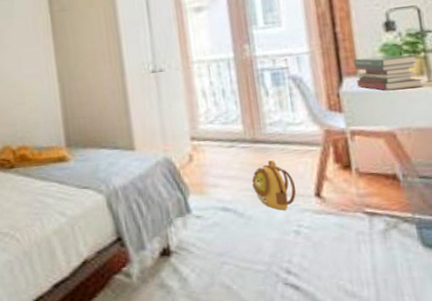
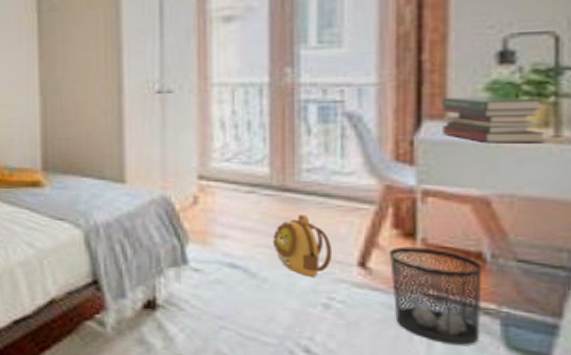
waste bin: none [334,175,405,249] -> present [388,246,483,345]

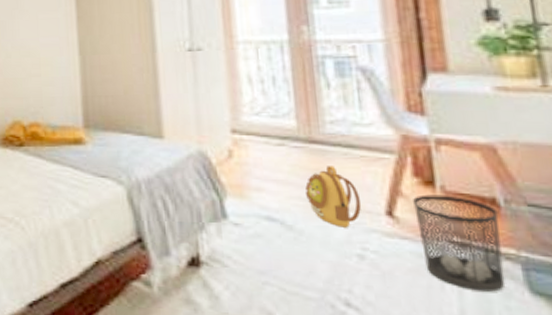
books: present [441,96,545,144] -> none [441,50,535,94]

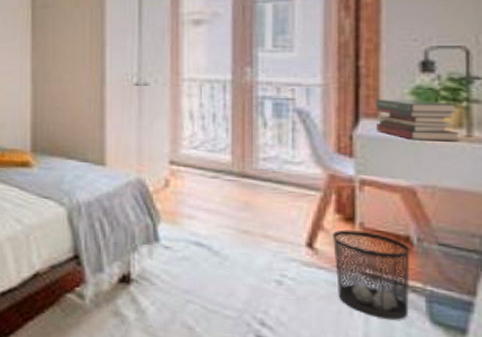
backpack: present [305,166,362,228] -> none [234,199,285,256]
books: none [441,50,535,94] -> present [375,99,460,142]

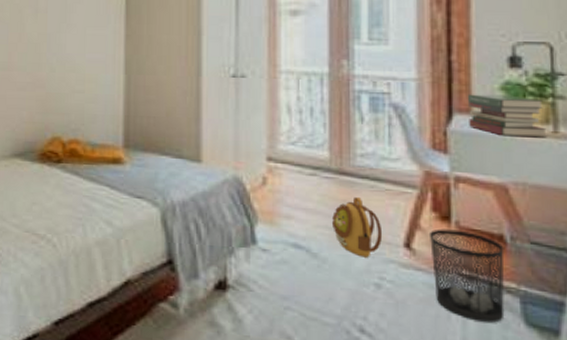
backpack: none [234,199,285,256] -> present [332,197,383,258]

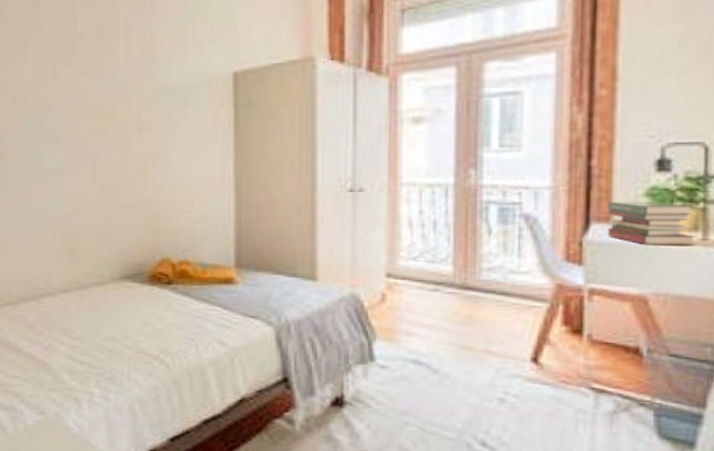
backpack: present [332,197,383,258] -> none [455,312,509,373]
waste bin: present [428,229,505,323] -> none [558,342,640,435]

